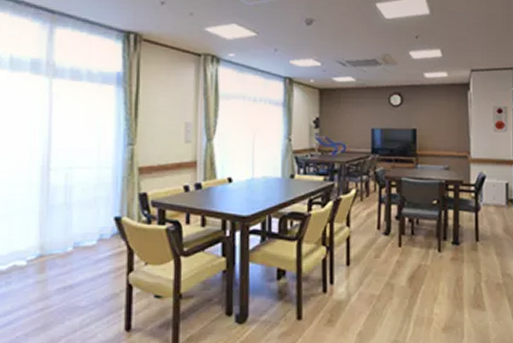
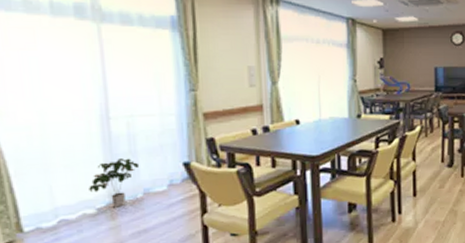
potted plant: none [22,210,73,260] -> present [89,158,140,208]

